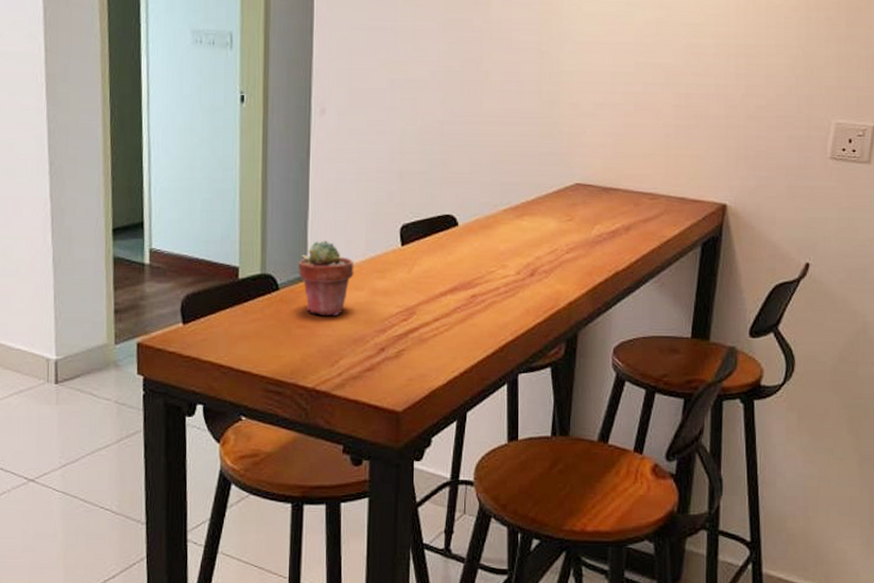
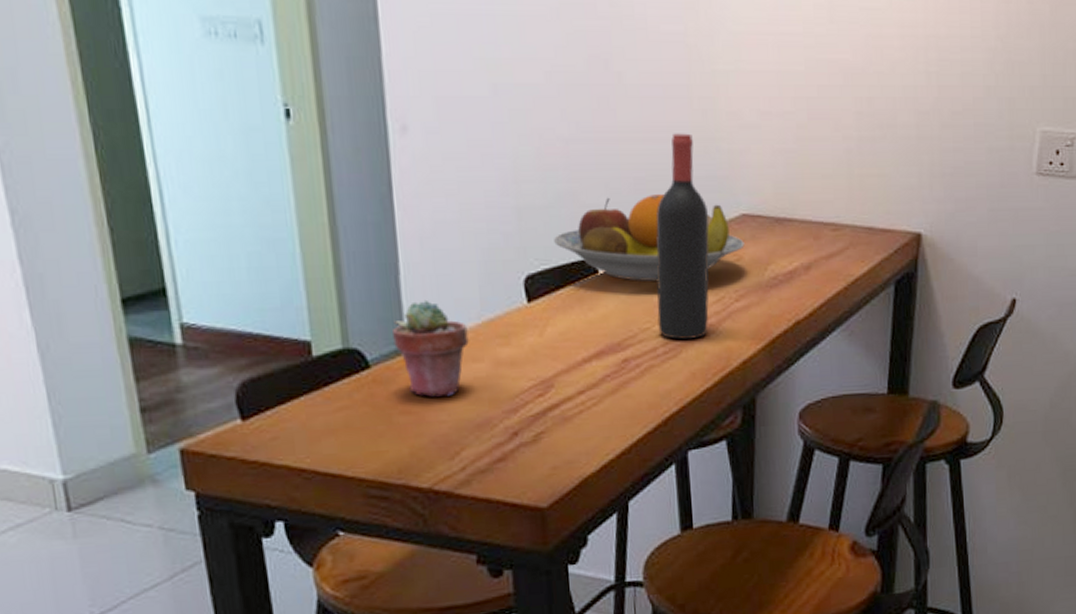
fruit bowl: none [426,166,576,235] -> present [554,194,745,282]
wine bottle: none [502,118,549,282] -> present [656,133,709,340]

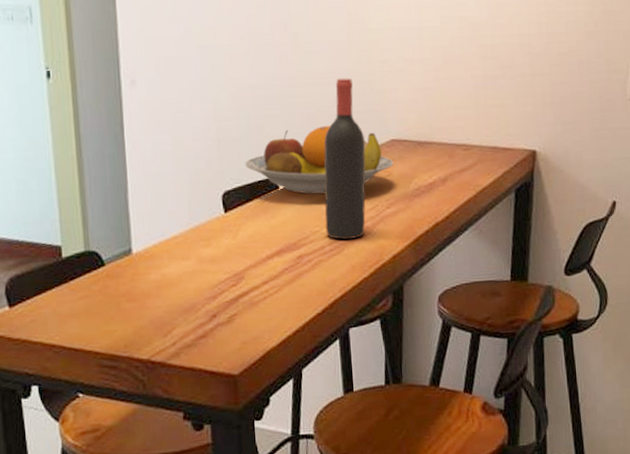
potted succulent: present [393,299,469,397] -> none [122,212,179,288]

